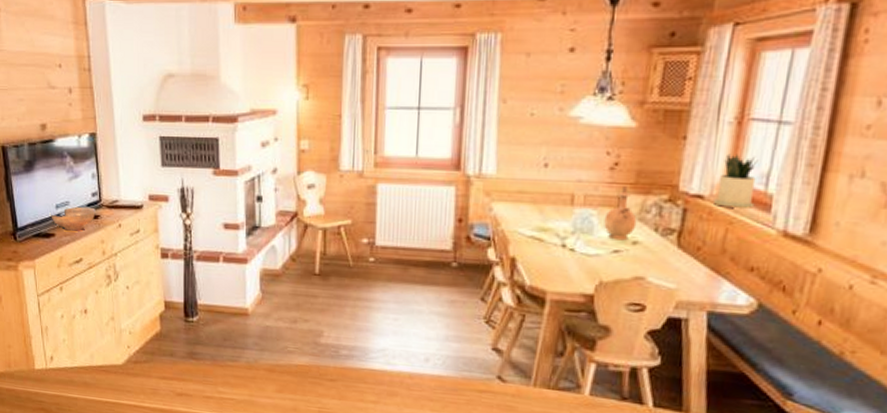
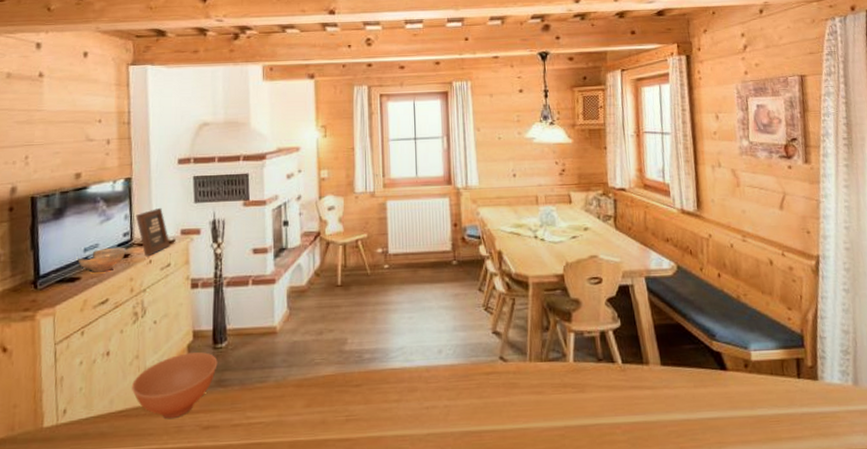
picture frame: none [103,168,138,219] -> present [135,207,170,256]
bowl: none [108,321,189,381] -> present [131,352,218,420]
vase: present [604,185,637,241] -> none [561,185,585,229]
planter: present [712,154,758,210] -> none [632,157,660,197]

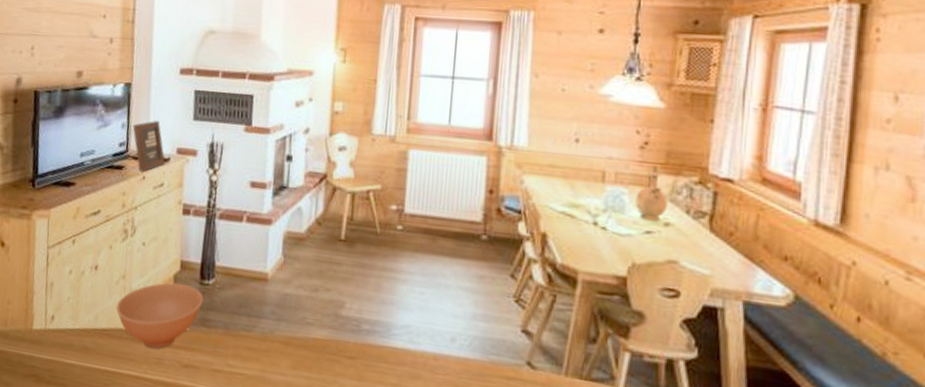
decorative bowl: present [76,247,126,274] -> none [73,156,121,182]
vase: none [561,185,585,229] -> present [635,164,668,222]

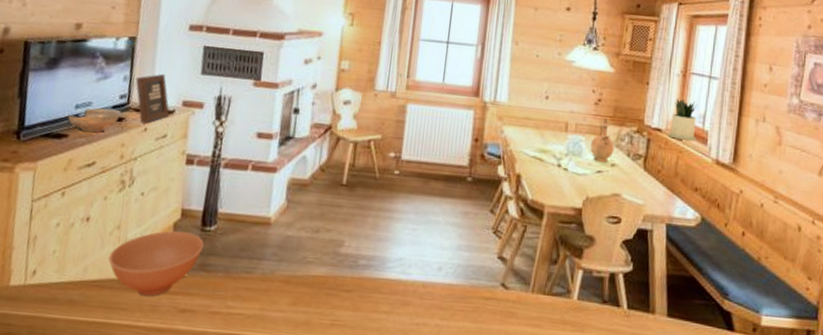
decorative bowl: none [73,156,121,182] -> present [66,108,121,134]
planter: none [742,140,785,196] -> present [668,98,697,142]

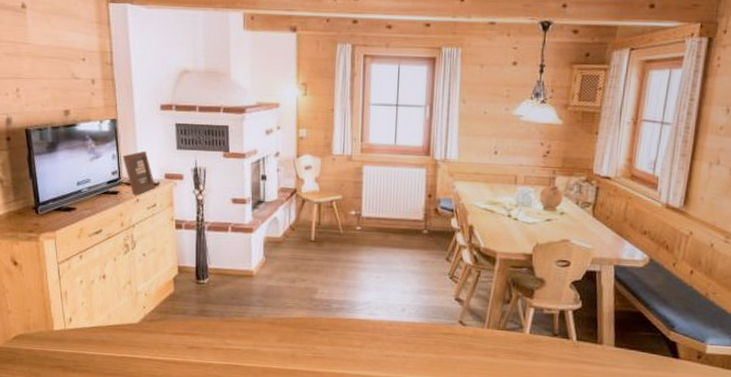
decorative bowl: present [66,108,121,134] -> none [71,184,115,206]
bowl: present [108,231,204,297] -> none [125,284,200,337]
planter: present [668,98,697,142] -> none [617,146,648,188]

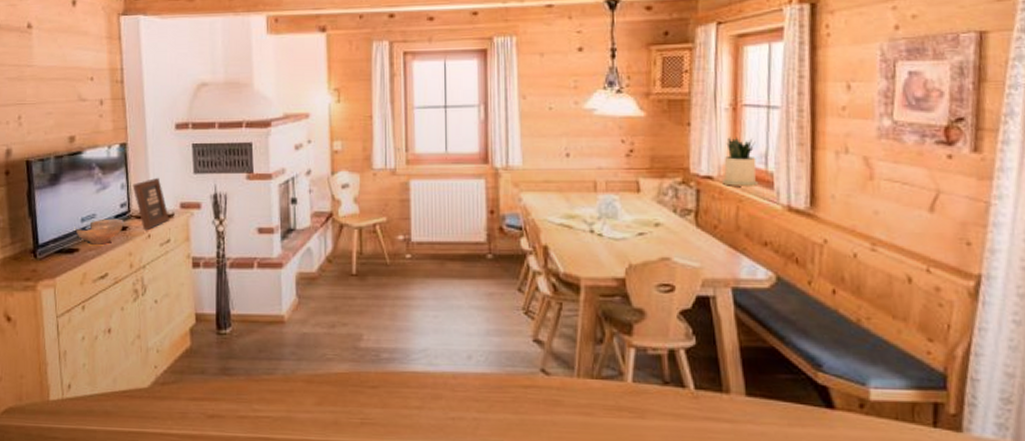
decorative bowl: none [71,184,115,206] -> present [74,218,124,246]
vase: present [539,168,563,212] -> none [626,170,657,223]
planter: none [617,146,648,188] -> present [721,137,759,188]

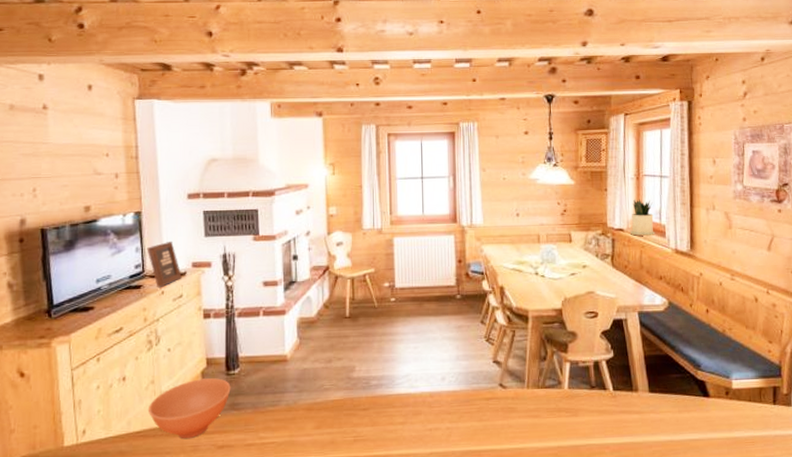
decorative bowl: present [74,218,124,246] -> none [89,278,138,304]
bowl: none [133,337,222,404] -> present [147,378,231,439]

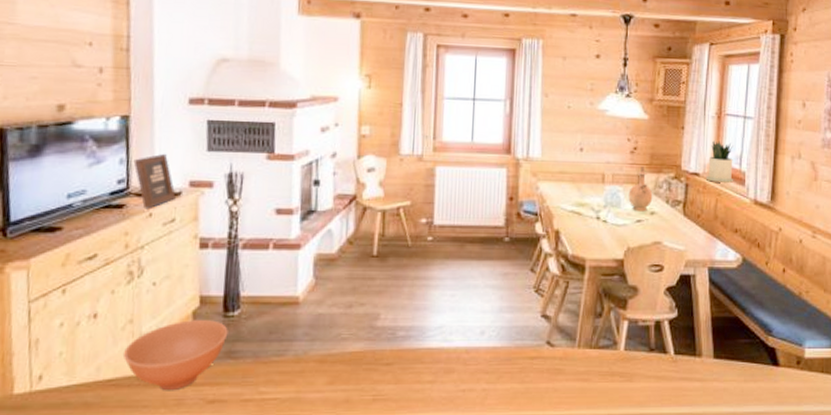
vase: none [562,225,584,266] -> present [628,165,653,212]

